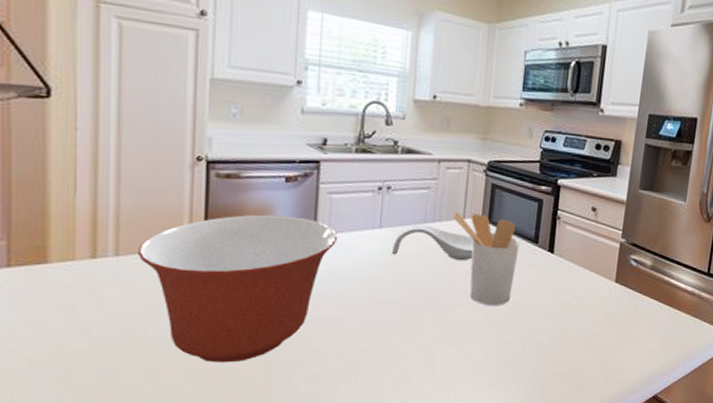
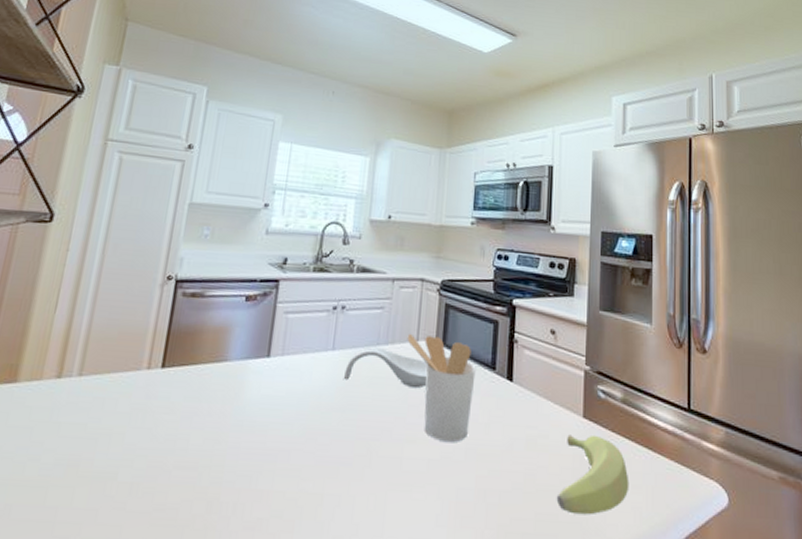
mixing bowl: present [137,214,338,363] -> none [99,334,291,502]
banana: none [586,296,650,359] -> present [556,434,629,515]

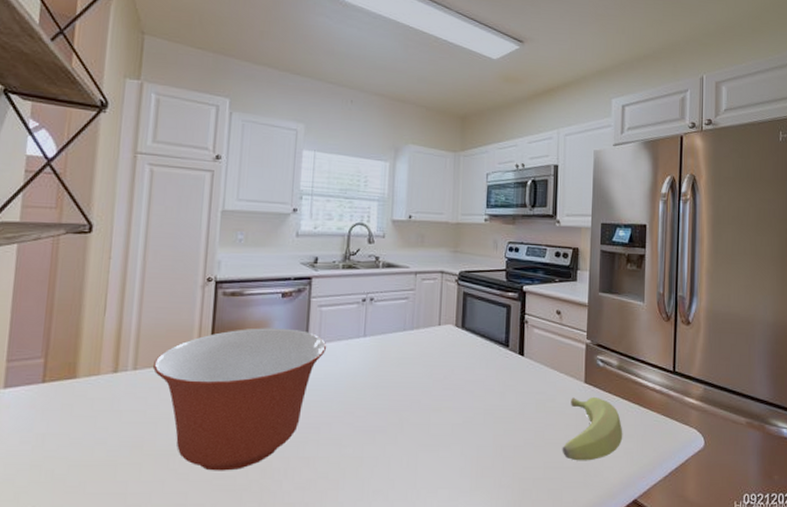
mixing bowl: none [99,334,291,502] -> present [152,328,327,471]
spoon rest: present [343,347,428,389] -> none [374,333,450,366]
utensil holder: present [407,333,476,443] -> none [430,319,492,410]

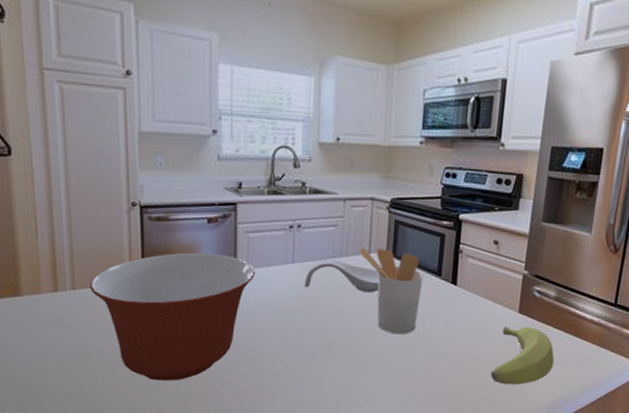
spoon rest: none [374,333,450,366] -> present [304,260,380,293]
utensil holder: none [430,319,492,410] -> present [360,247,423,335]

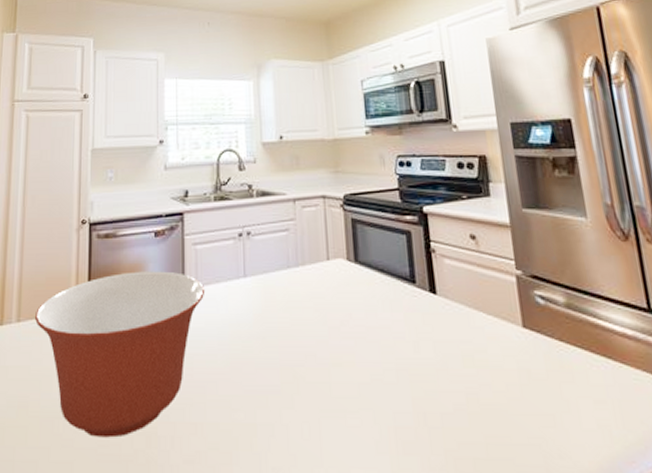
spoon rest: present [304,260,380,293] -> none [258,271,345,310]
utensil holder: present [360,247,423,335] -> none [317,252,397,364]
banana: present [490,326,555,385] -> none [506,345,592,436]

